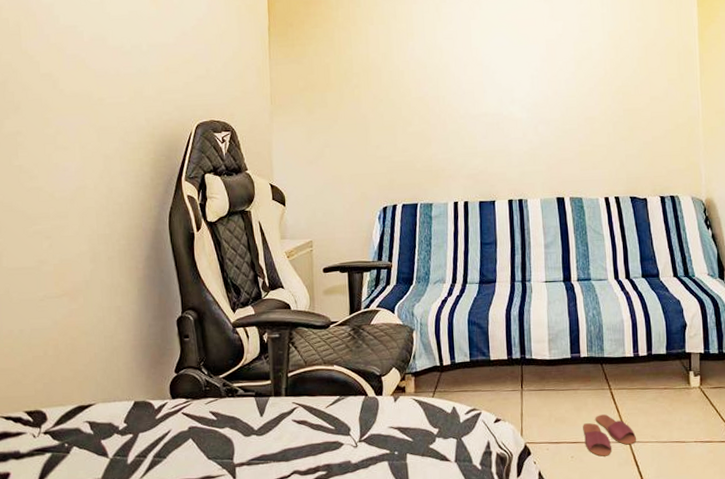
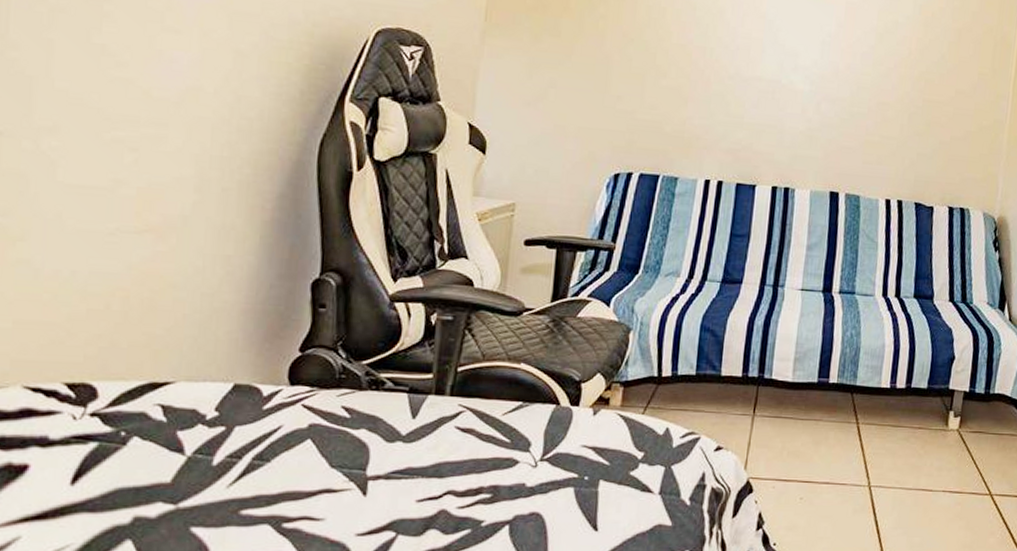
slippers: present [583,414,636,457] -> none [818,452,878,500]

